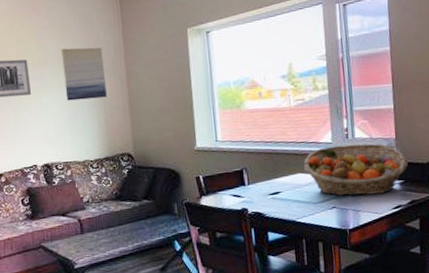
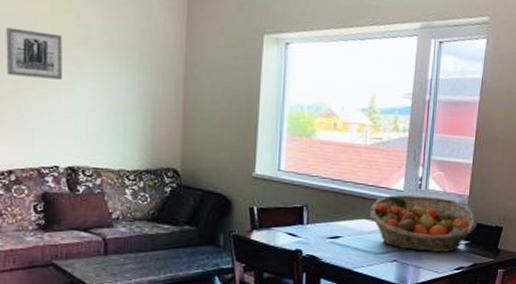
wall art: present [61,47,107,101] -> none [106,30,159,99]

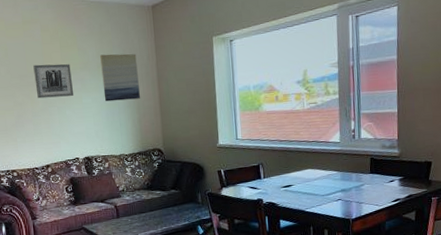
wall art: none [106,30,159,99] -> present [100,53,140,102]
fruit basket: present [369,194,477,252] -> none [313,143,408,190]

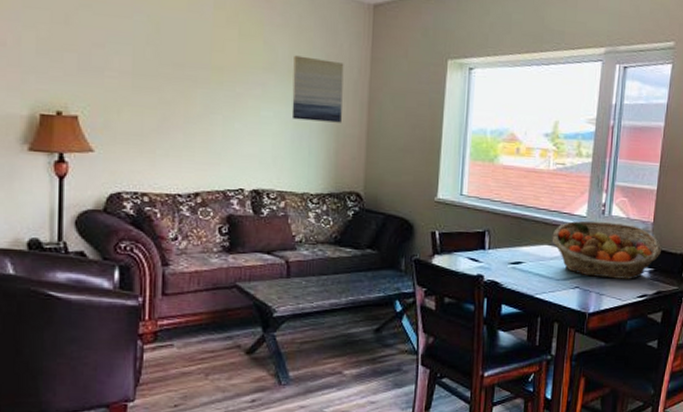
wall art: present [33,63,73,99] -> none [194,52,250,104]
fruit basket: none [313,143,408,190] -> present [552,220,661,279]

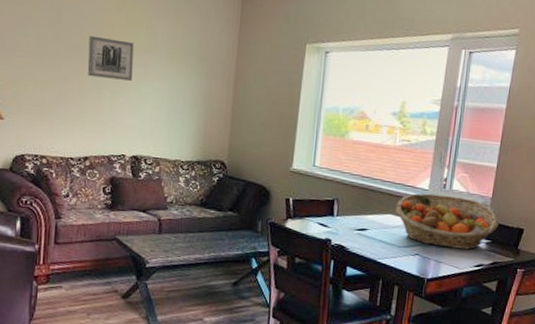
wall art: none [194,52,250,104] -> present [87,35,134,81]
wall art: present [291,55,344,123] -> none [168,39,215,99]

